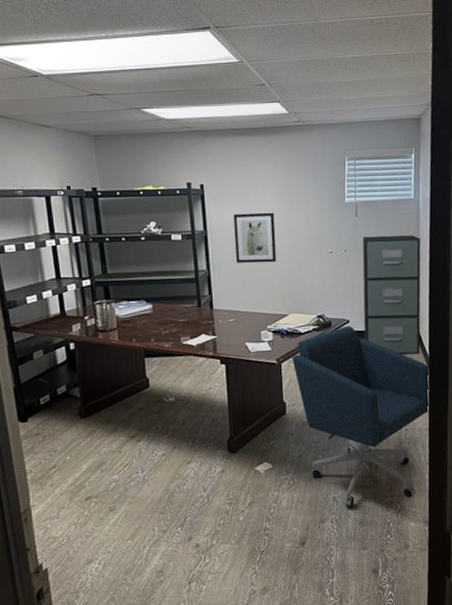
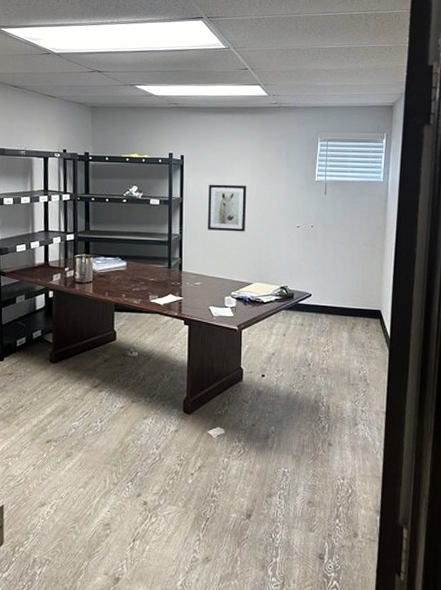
office chair: present [292,325,431,507] -> none [252,299,390,484]
filing cabinet: present [362,235,421,355] -> none [326,214,387,335]

